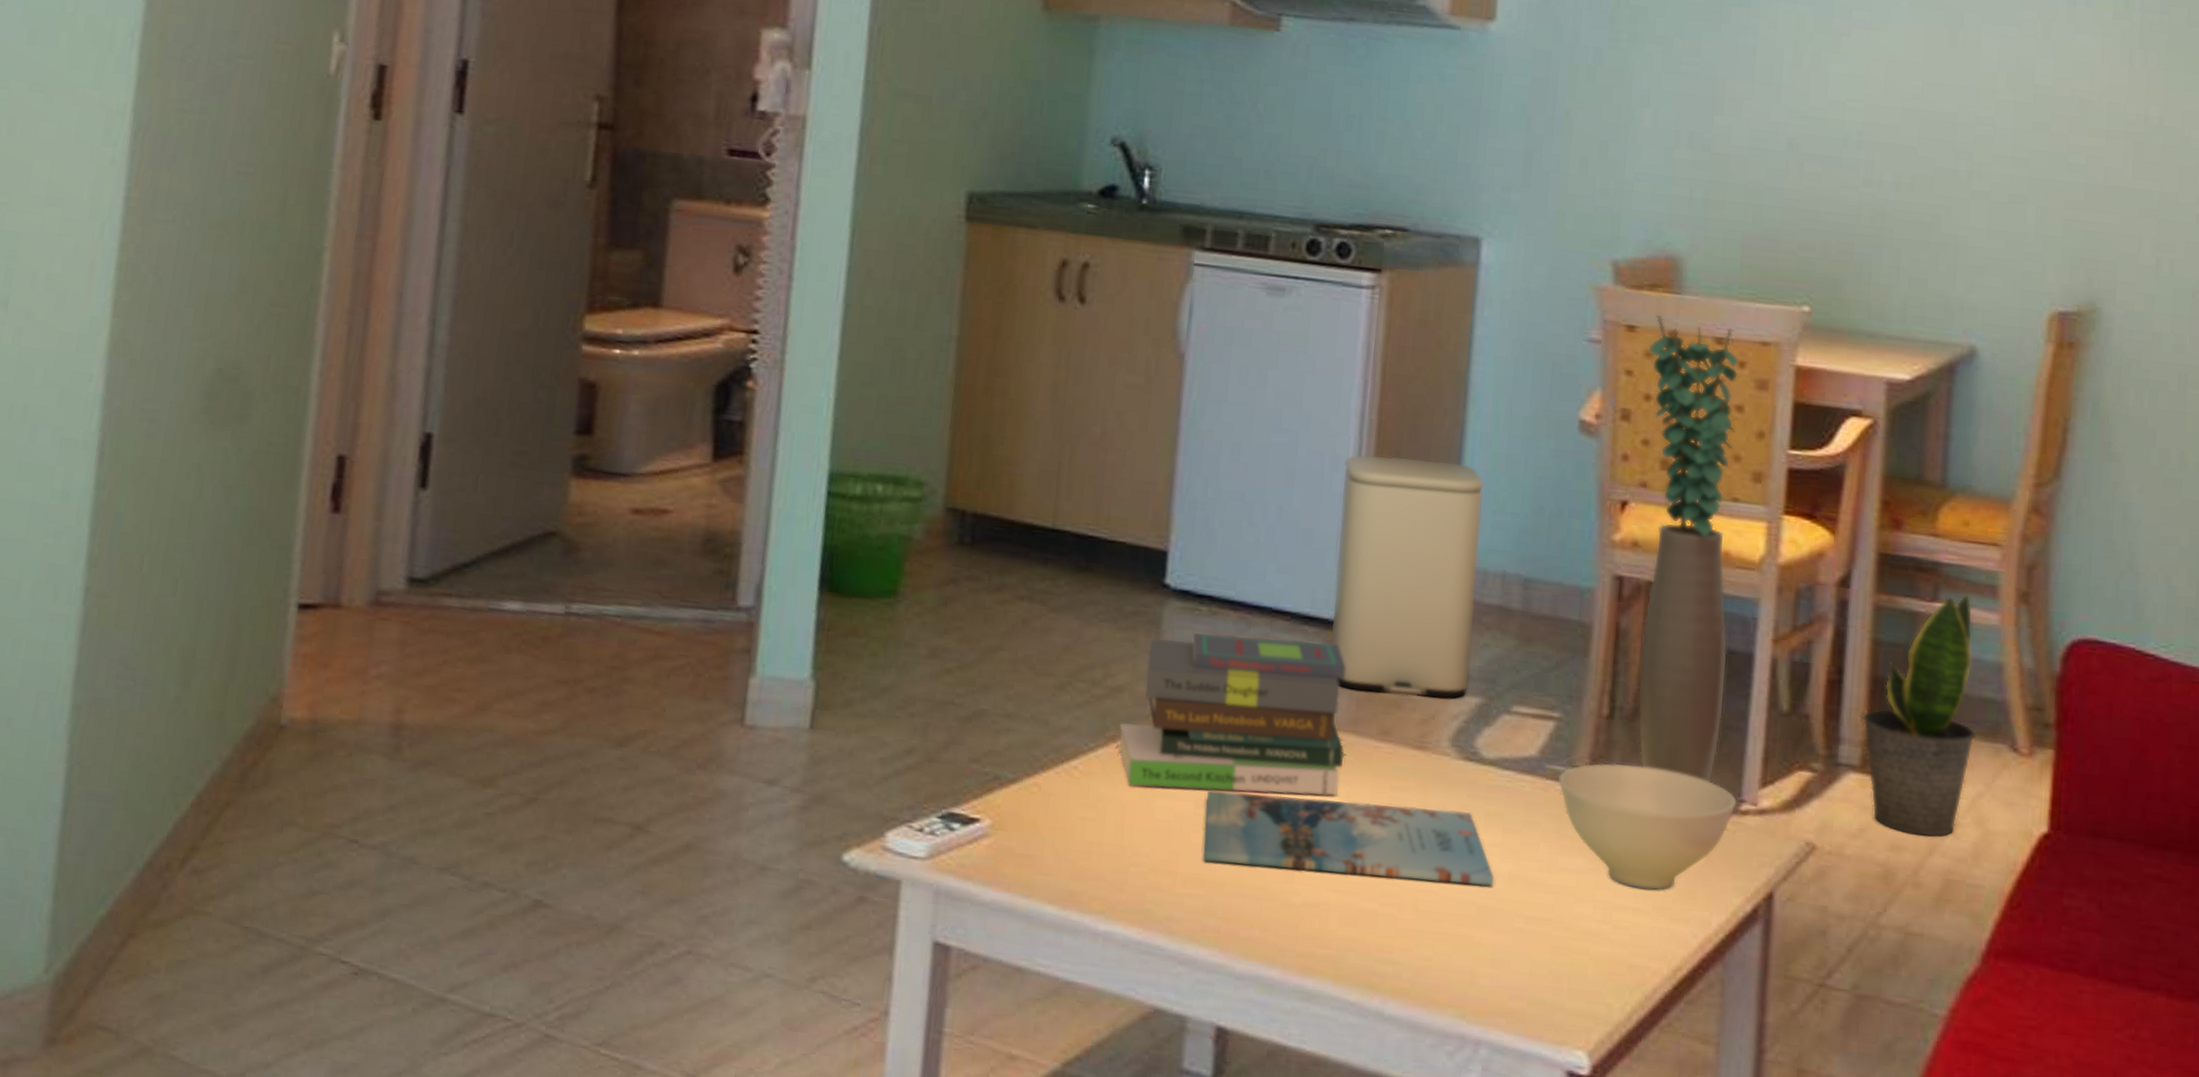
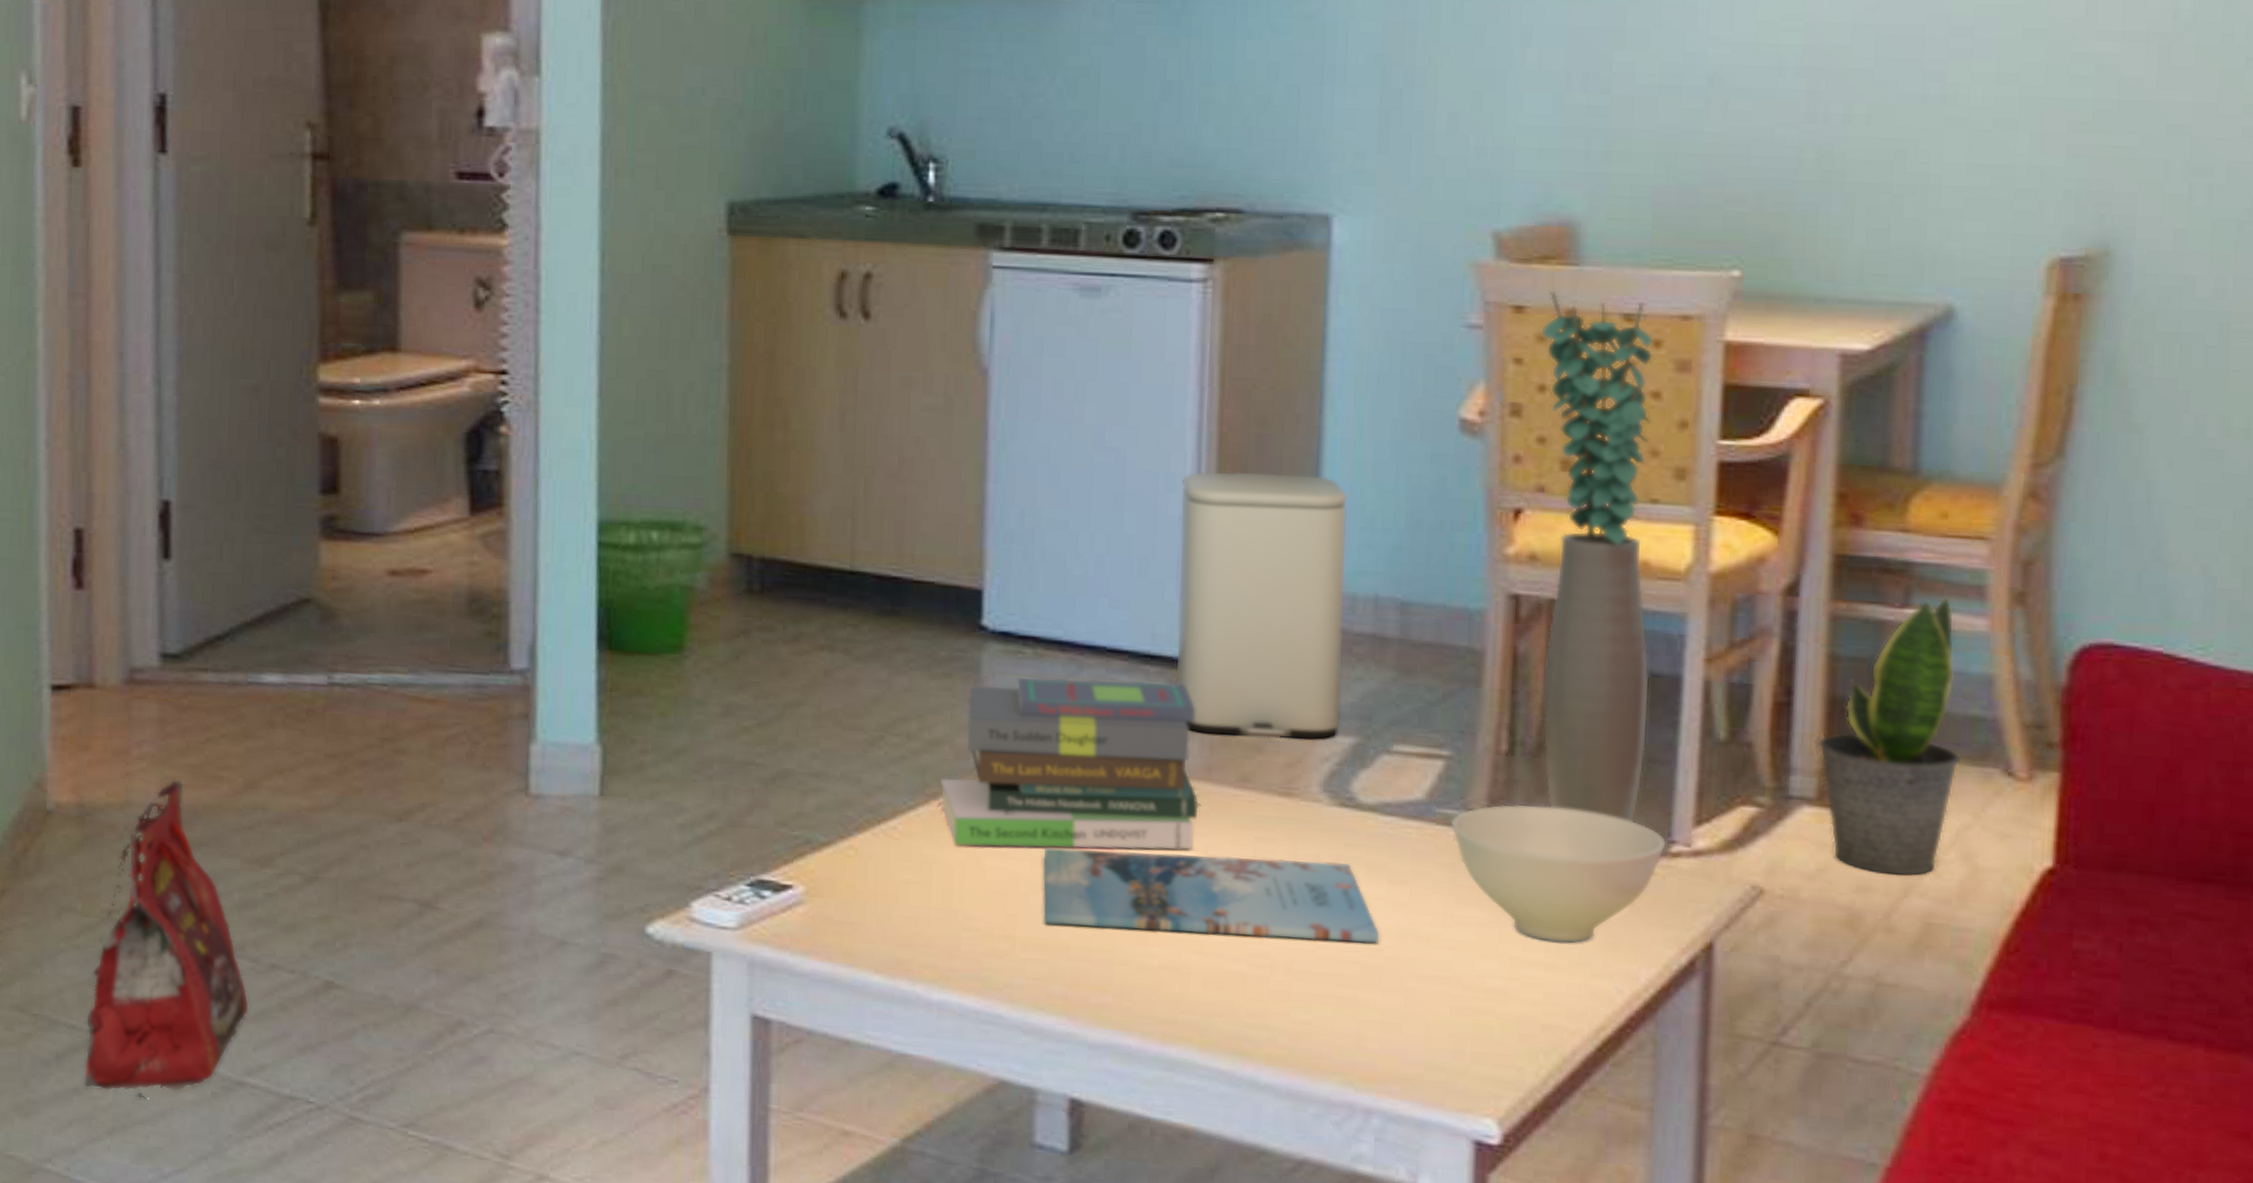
shopping bag: none [286,699,459,1014] -> present [83,779,249,1099]

